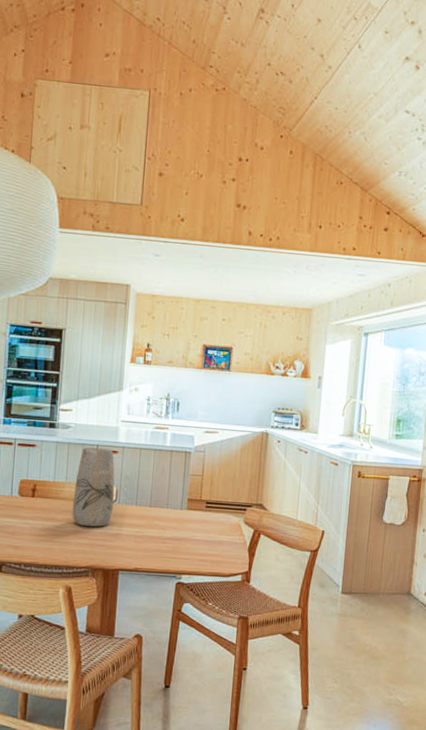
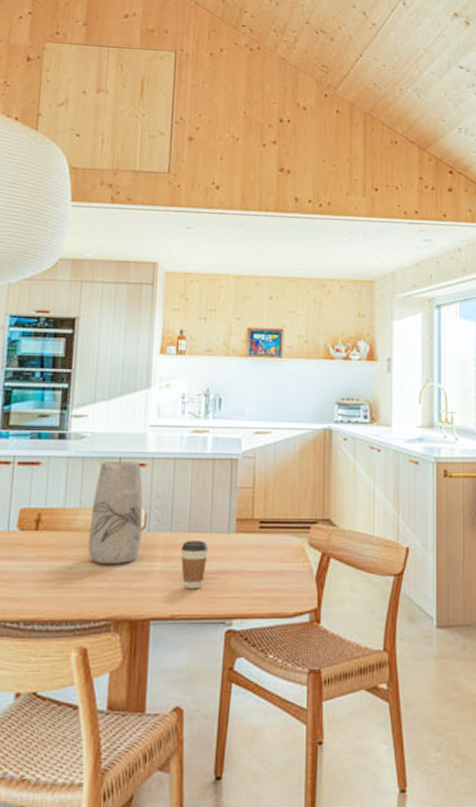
coffee cup: none [143,513,165,550] -> present [180,541,209,590]

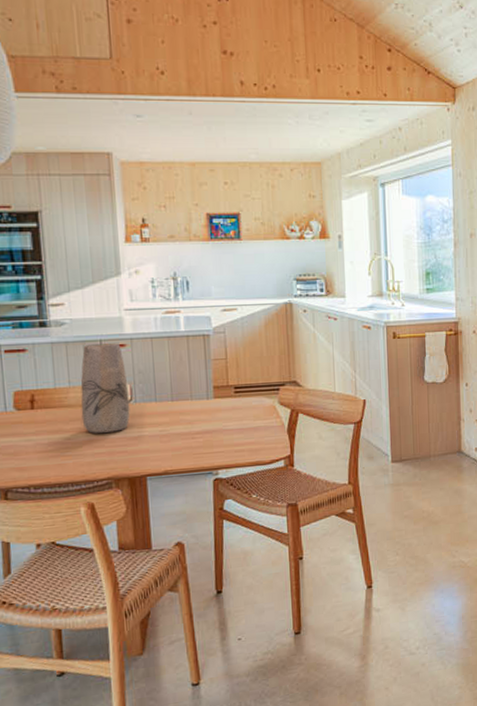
coffee cup: present [180,541,209,590] -> none [166,407,191,449]

